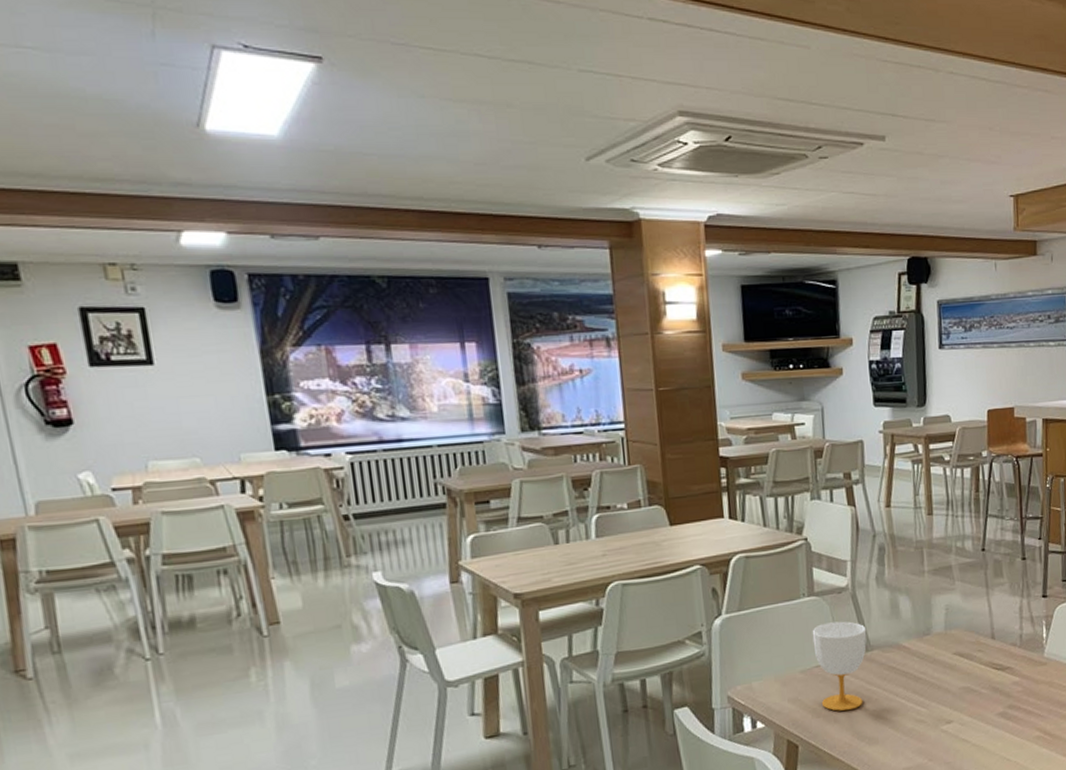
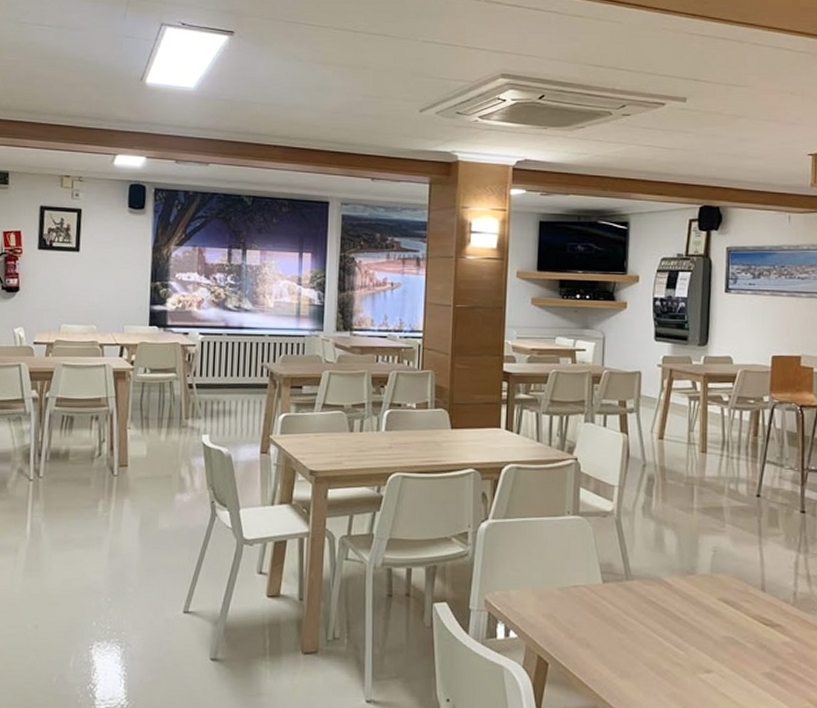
cup: present [812,621,867,712] -> none [573,544,628,638]

